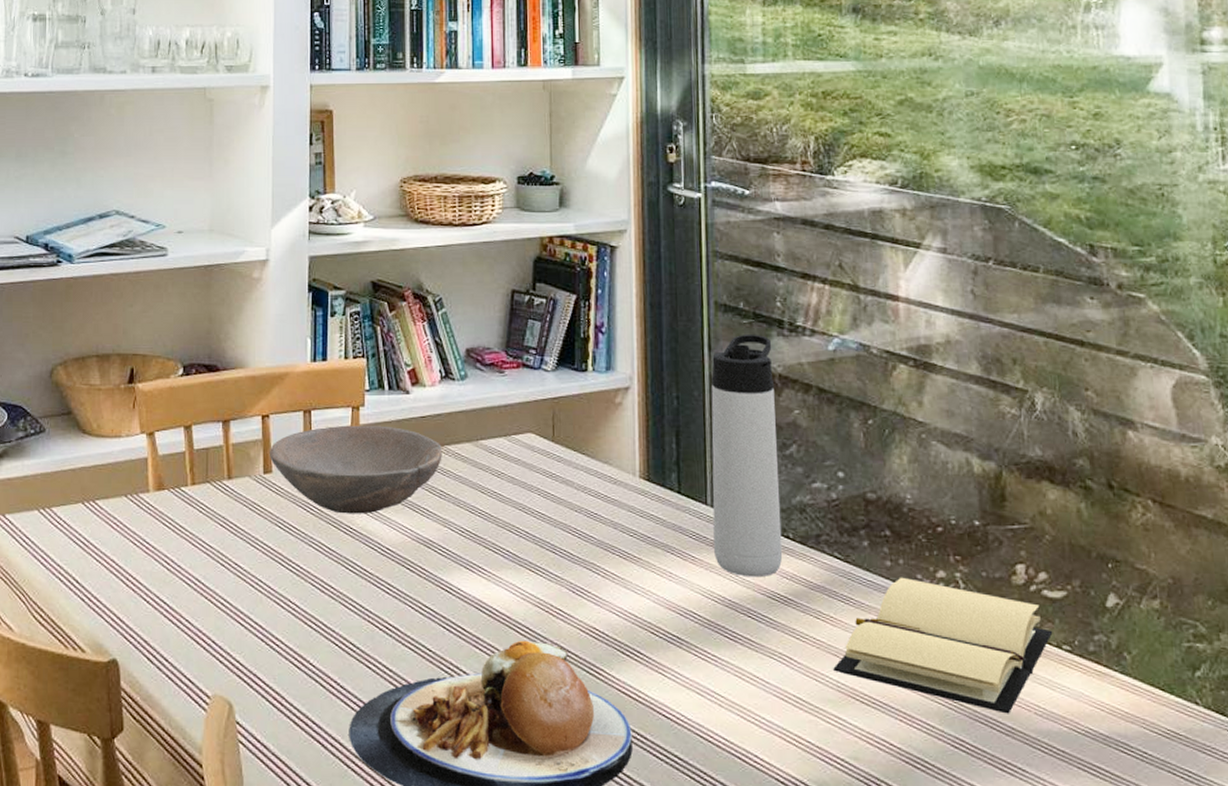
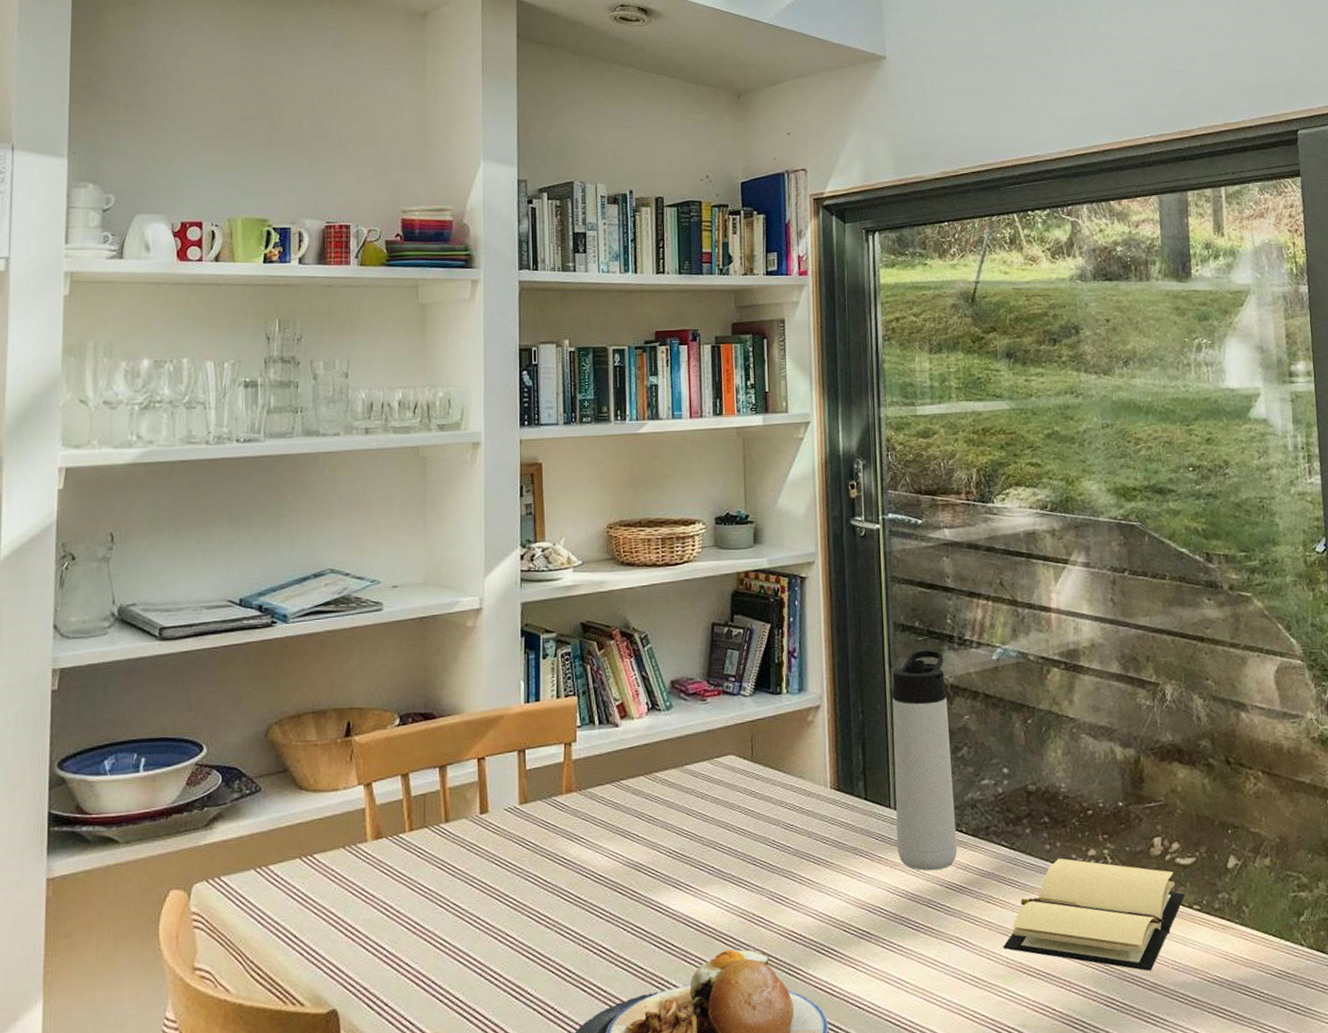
bowl: present [270,425,442,514] -> none [486,759,650,846]

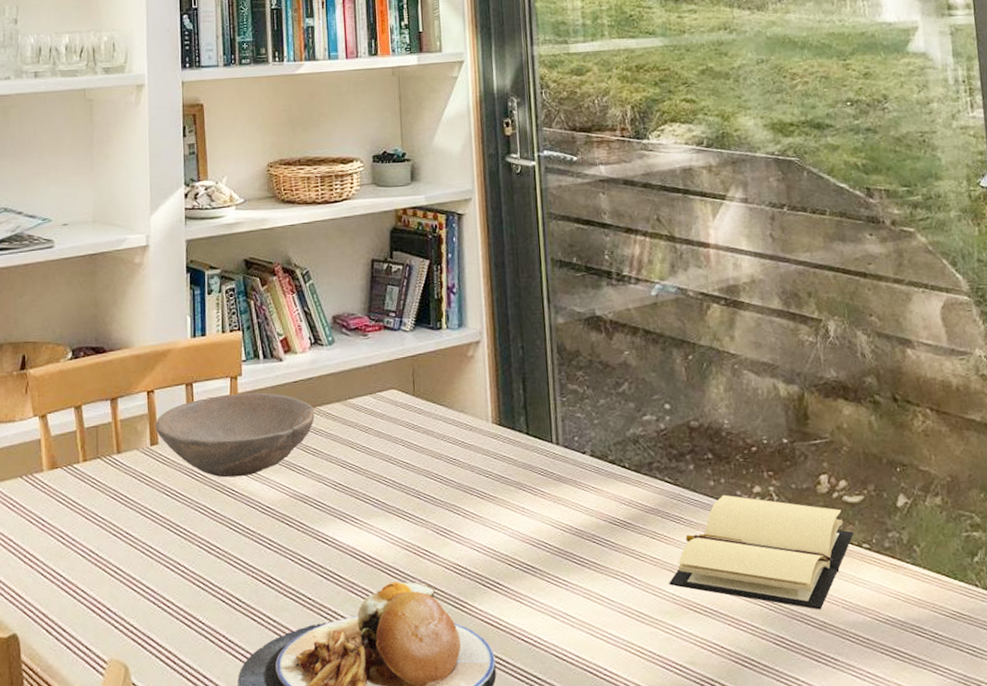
bowl: none [486,759,650,846] -> present [156,392,315,478]
thermos bottle: present [892,649,958,871] -> none [551,285,621,506]

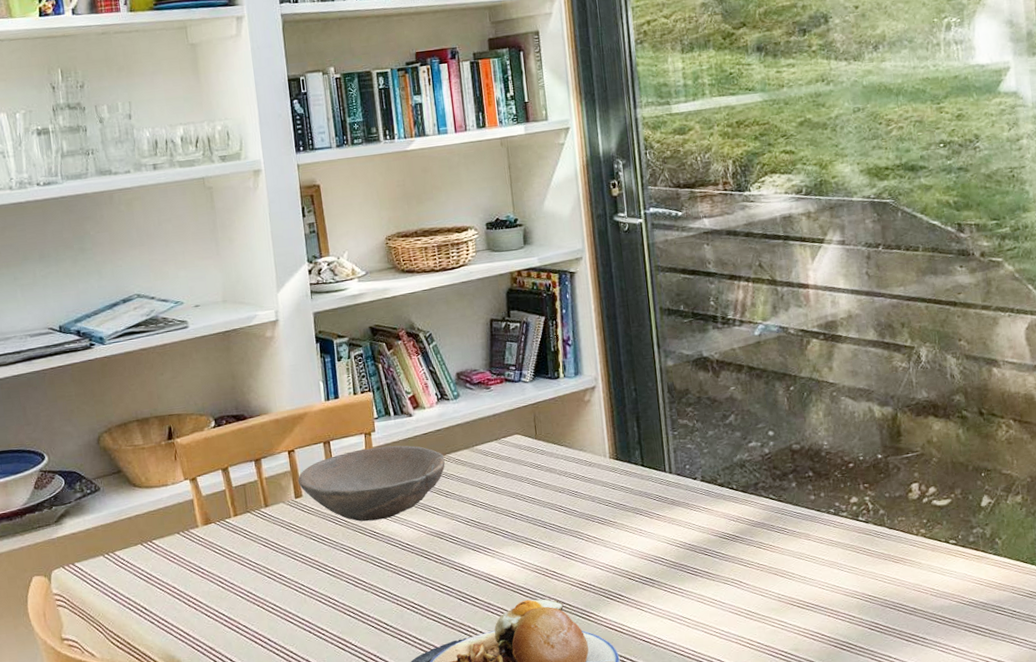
book: present [669,494,854,610] -> none [774,506,942,599]

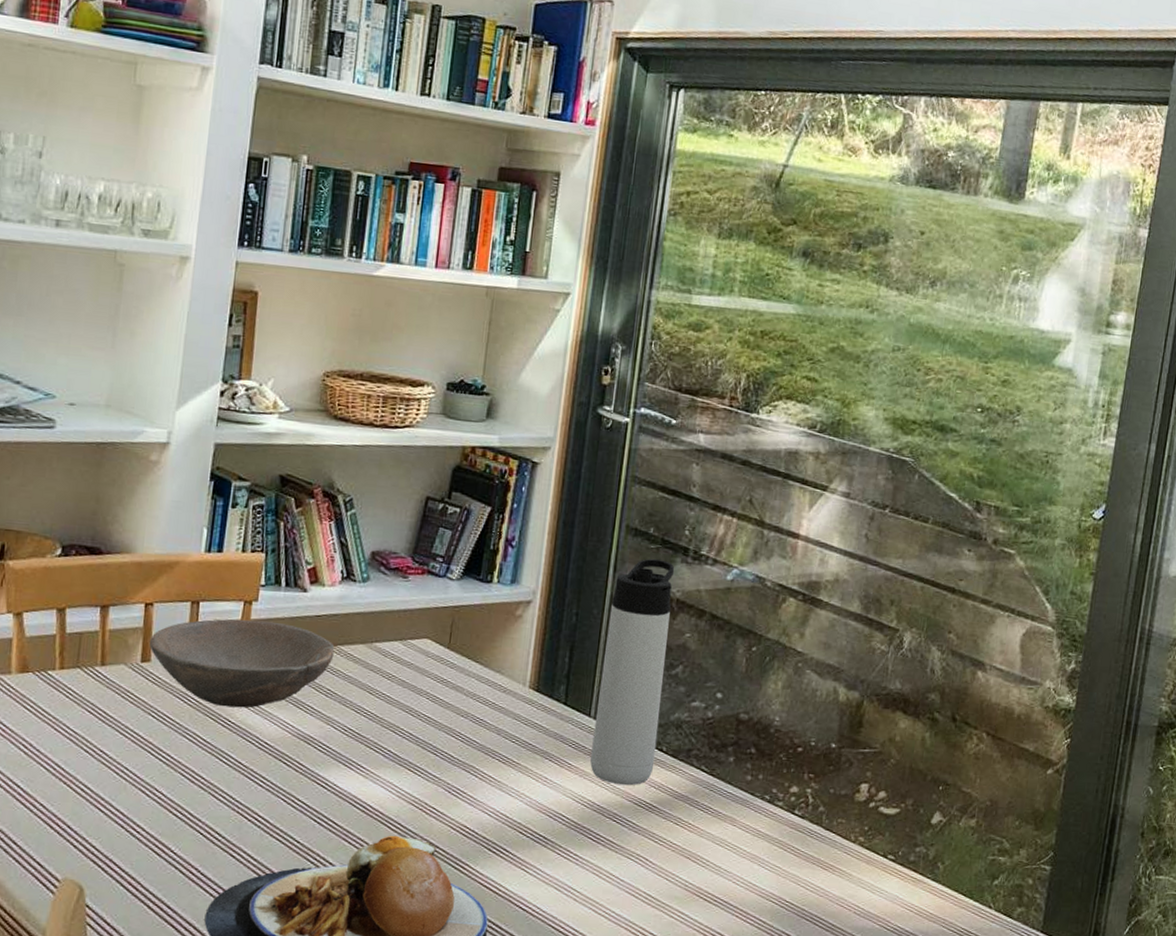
thermos bottle: none [661,330,729,524] -> present [590,558,675,786]

